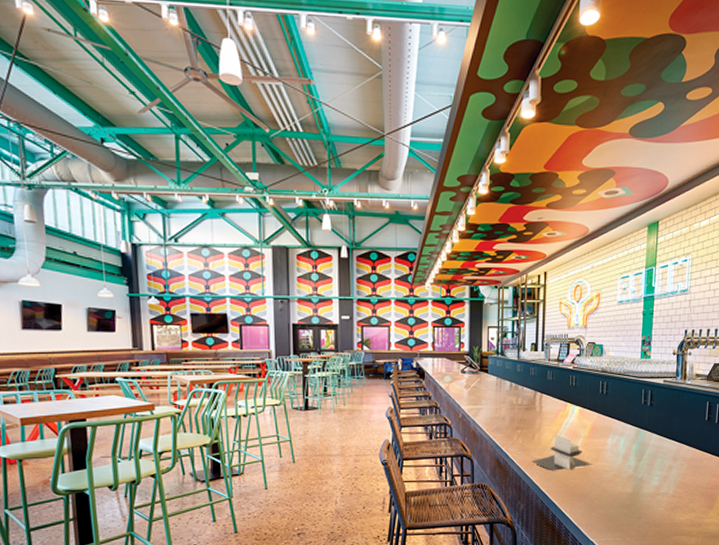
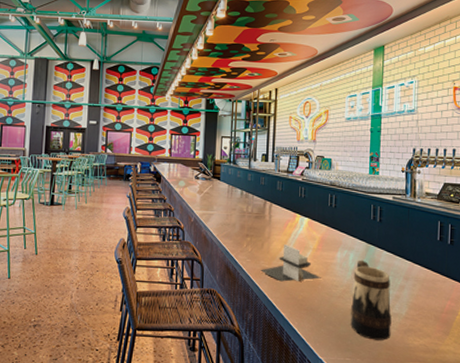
beer mug: none [620,444,660,519] -> present [350,260,392,341]

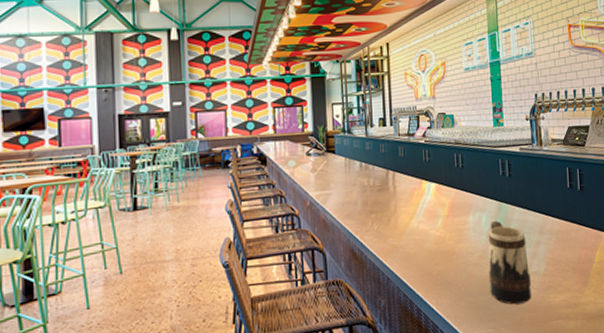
napkin holder: present [260,244,321,282] -> none [389,216,455,258]

